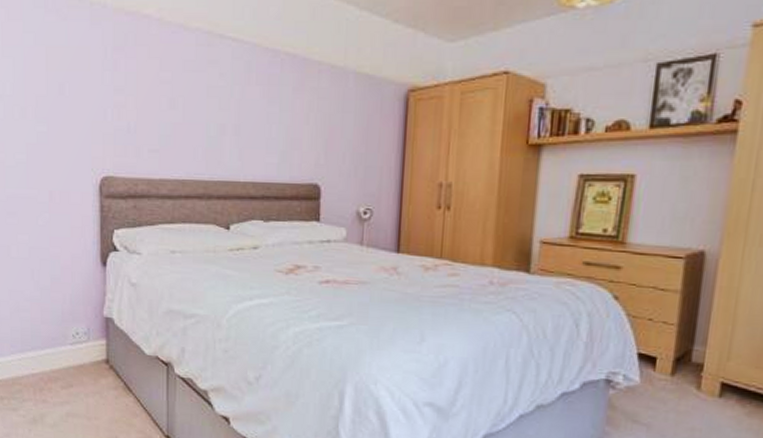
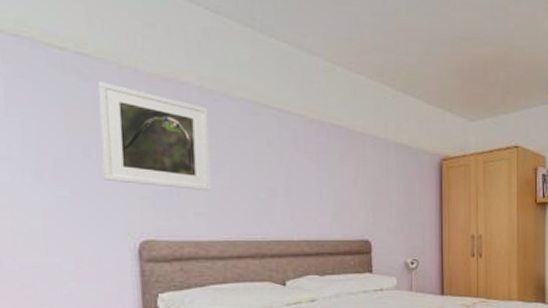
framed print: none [73,19,166,128] -> present [98,81,212,192]

